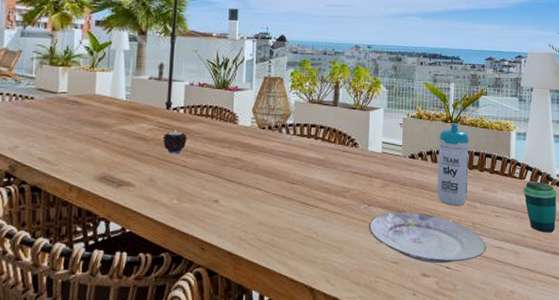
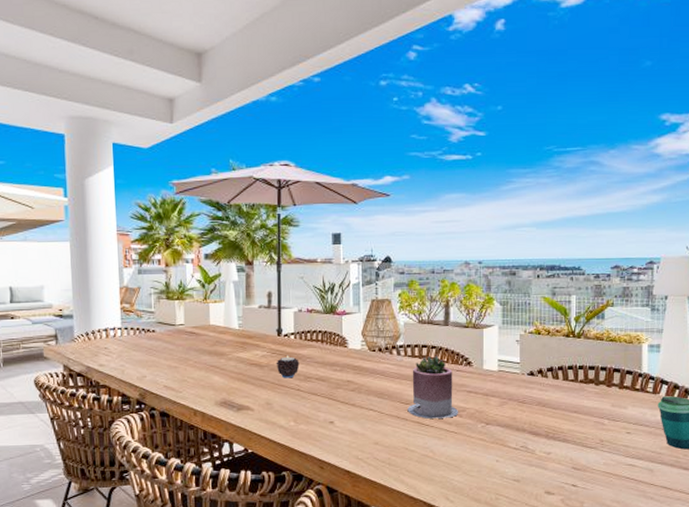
succulent planter: none [293,135,344,199] -> present [407,355,459,419]
plate: present [368,212,486,263] -> none [486,430,616,481]
water bottle: present [437,123,470,206] -> none [560,337,595,423]

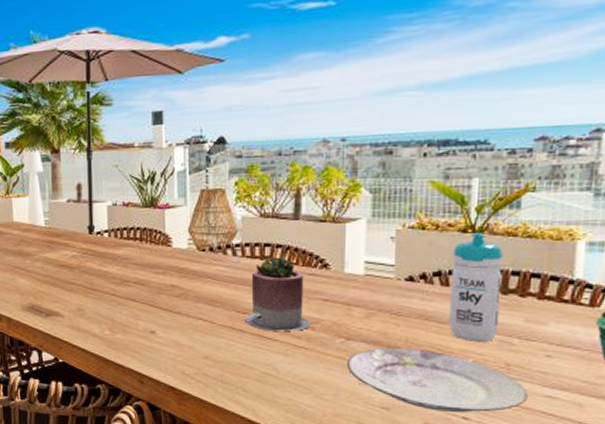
candle: present [276,355,300,379] -> none [87,255,115,282]
plate: none [486,430,616,481] -> present [346,348,528,412]
water bottle: none [560,337,595,423] -> present [449,233,504,341]

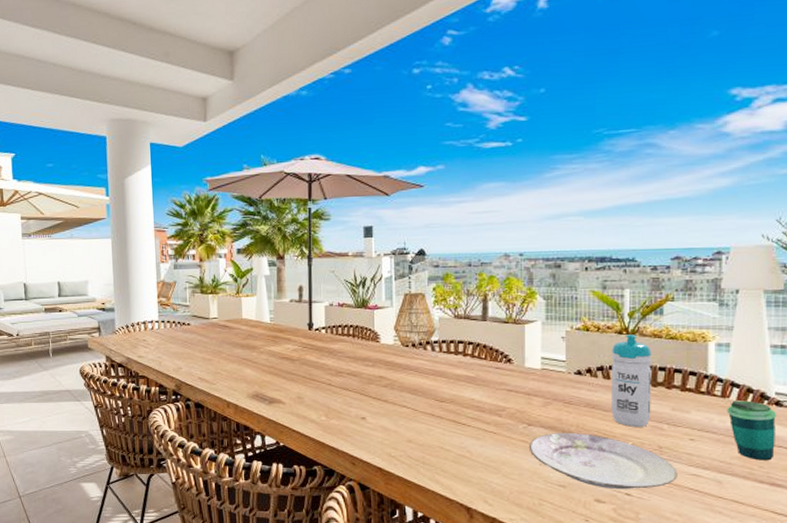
succulent planter: present [245,255,311,331] -> none [443,351,498,417]

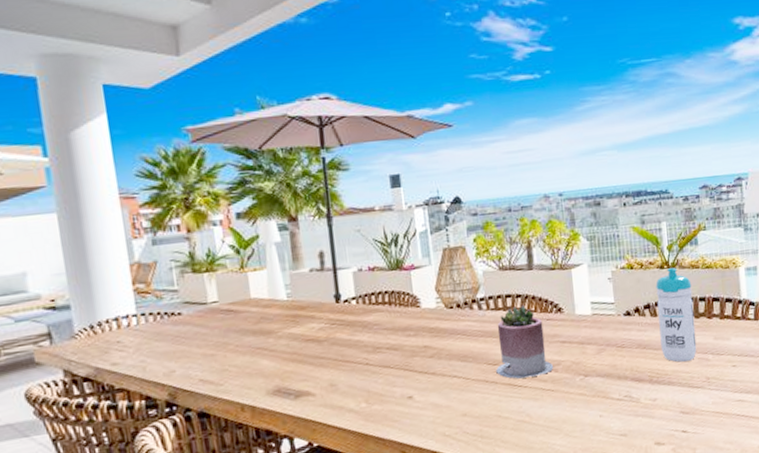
succulent planter: none [443,351,498,417] -> present [496,304,554,379]
plate: present [528,433,678,489] -> none [587,376,726,430]

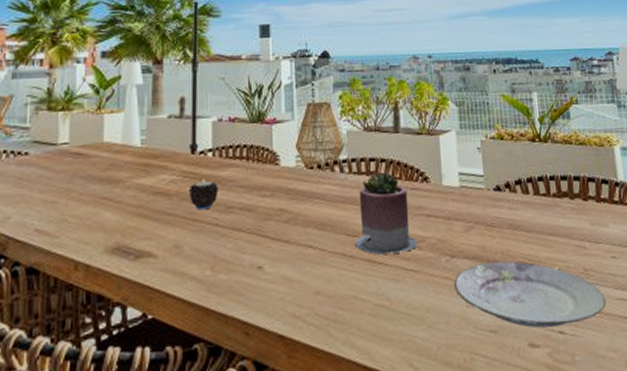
candle: none [337,324,366,353] -> present [188,178,219,211]
plate: none [587,376,726,430] -> present [453,261,606,328]
water bottle: present [655,267,697,363] -> none [527,141,573,249]

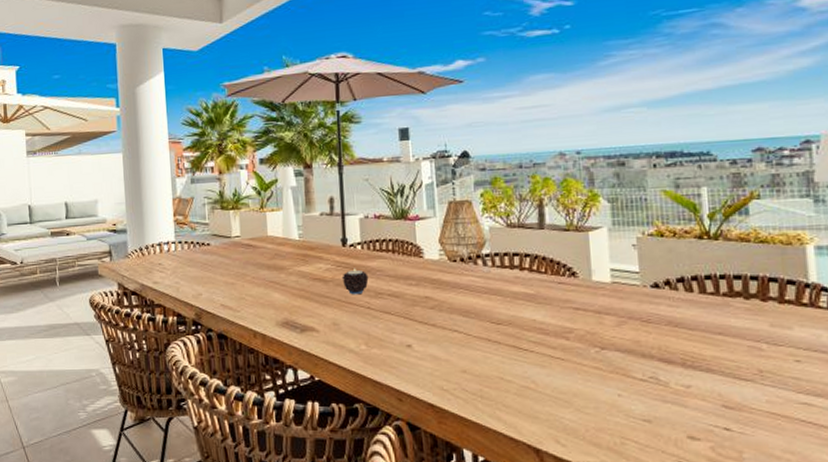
succulent planter: present [355,170,418,255] -> none [500,264,565,342]
plate: present [453,261,606,328] -> none [603,357,785,423]

